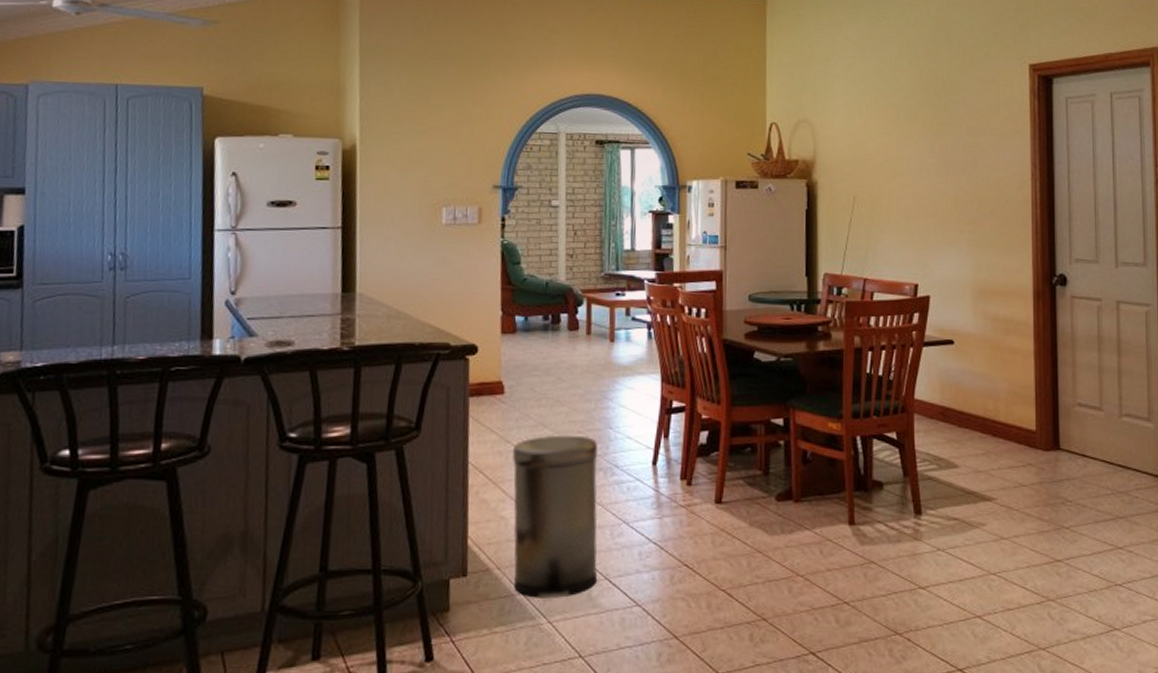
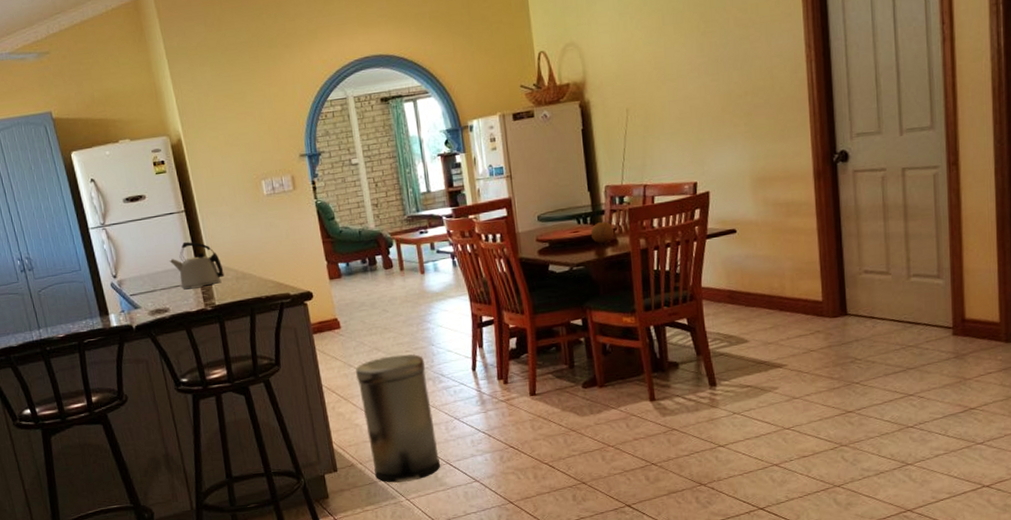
kettle: none [308,265,374,323] -> present [169,241,225,290]
fruit: none [803,312,829,336] -> present [590,221,615,244]

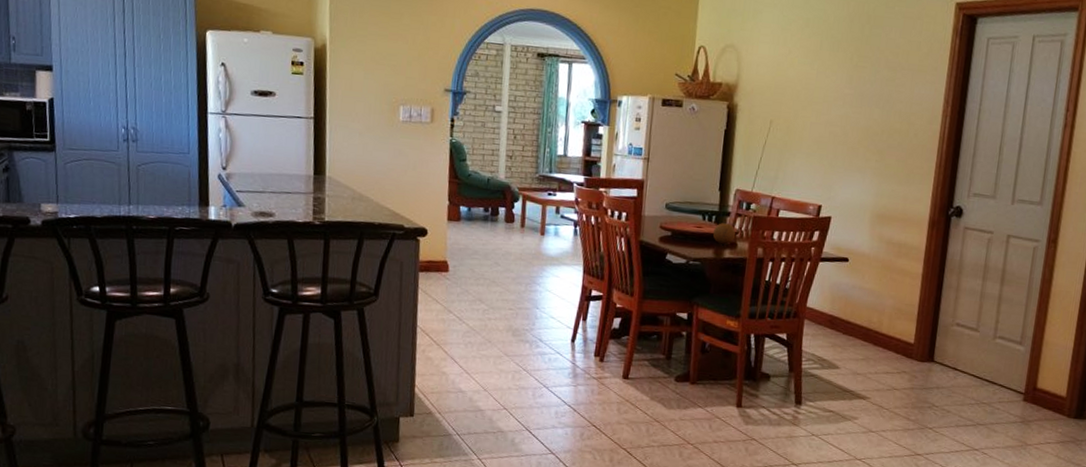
kettle: present [169,241,225,290] -> none [286,150,341,201]
pedal bin: present [355,354,440,483] -> none [451,310,526,441]

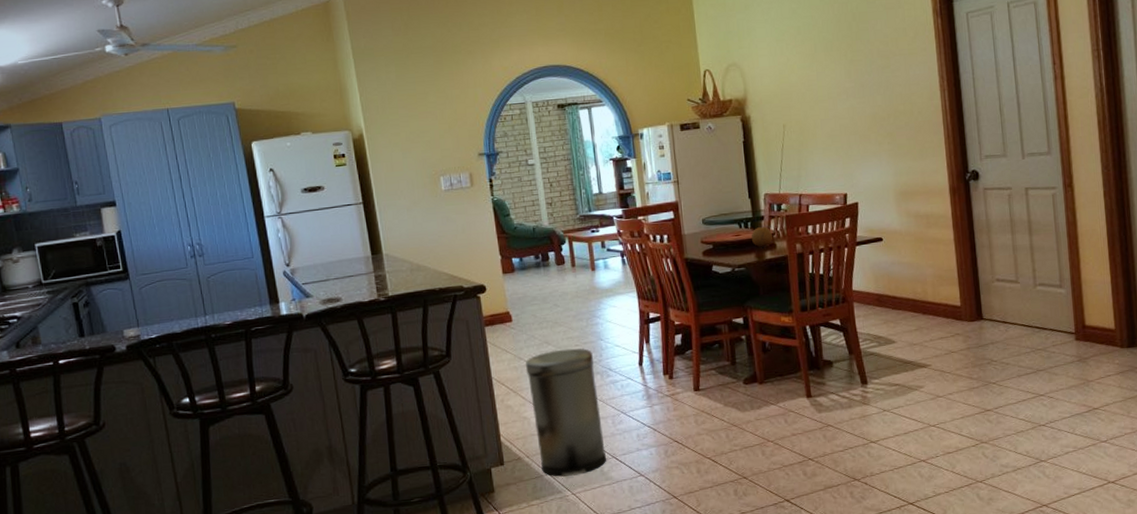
pedal bin: none [451,310,526,441] -> present [525,348,606,477]

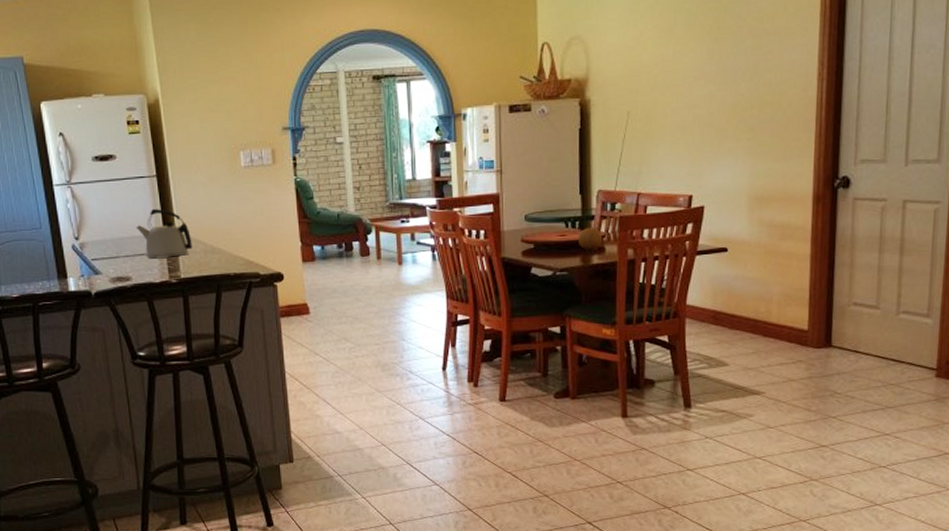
kettle: none [344,233,399,280] -> present [135,209,193,260]
pedal bin: present [525,348,606,477] -> none [321,347,400,479]

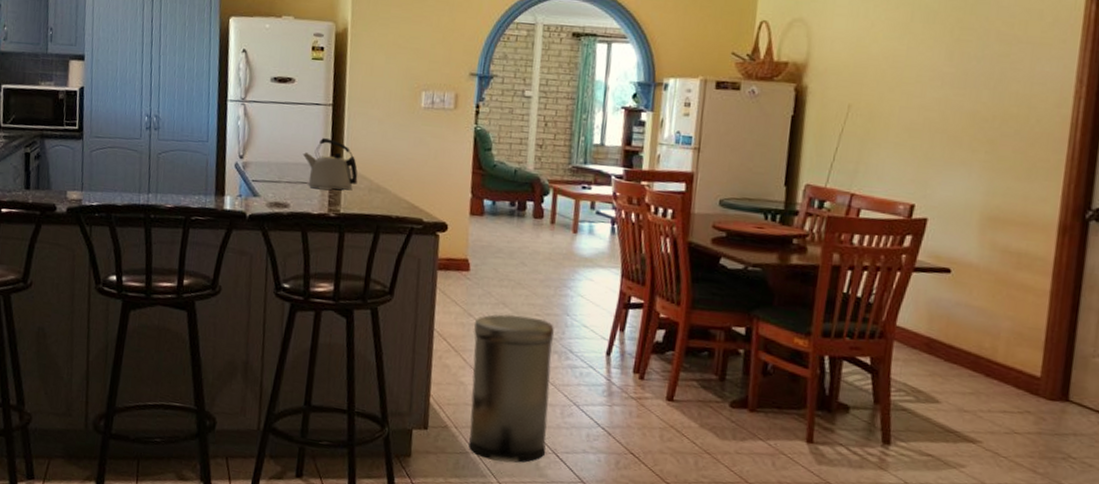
pedal bin: none [321,347,400,479] -> present [469,314,555,464]
fruit: present [577,228,603,251] -> none [776,223,806,249]

